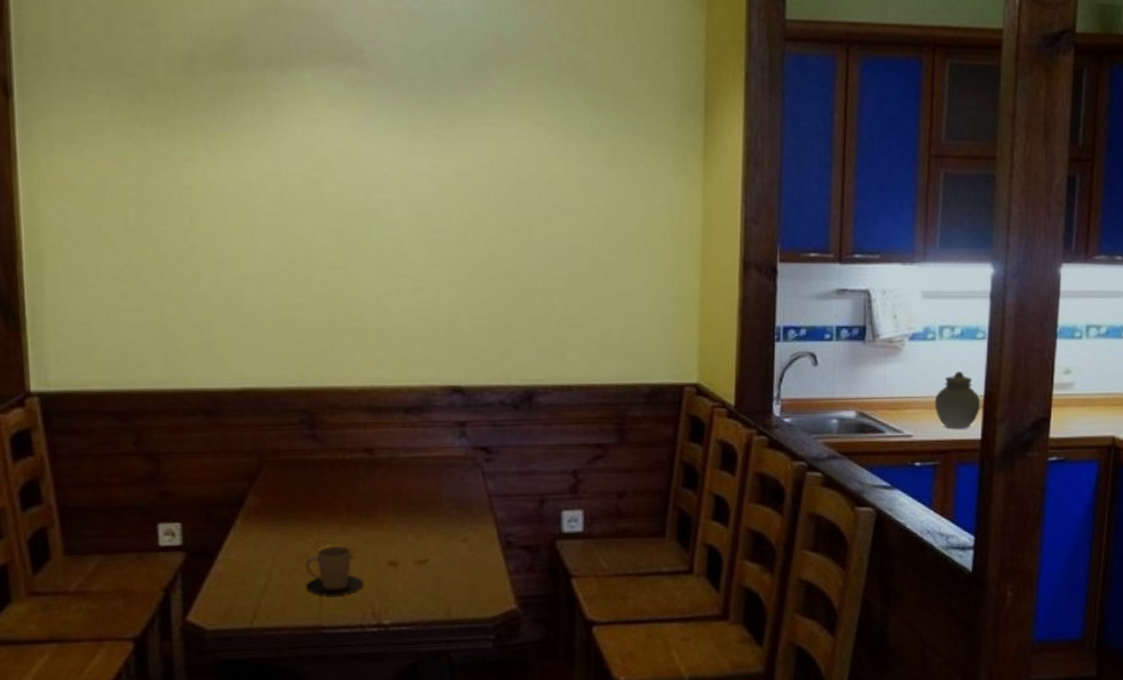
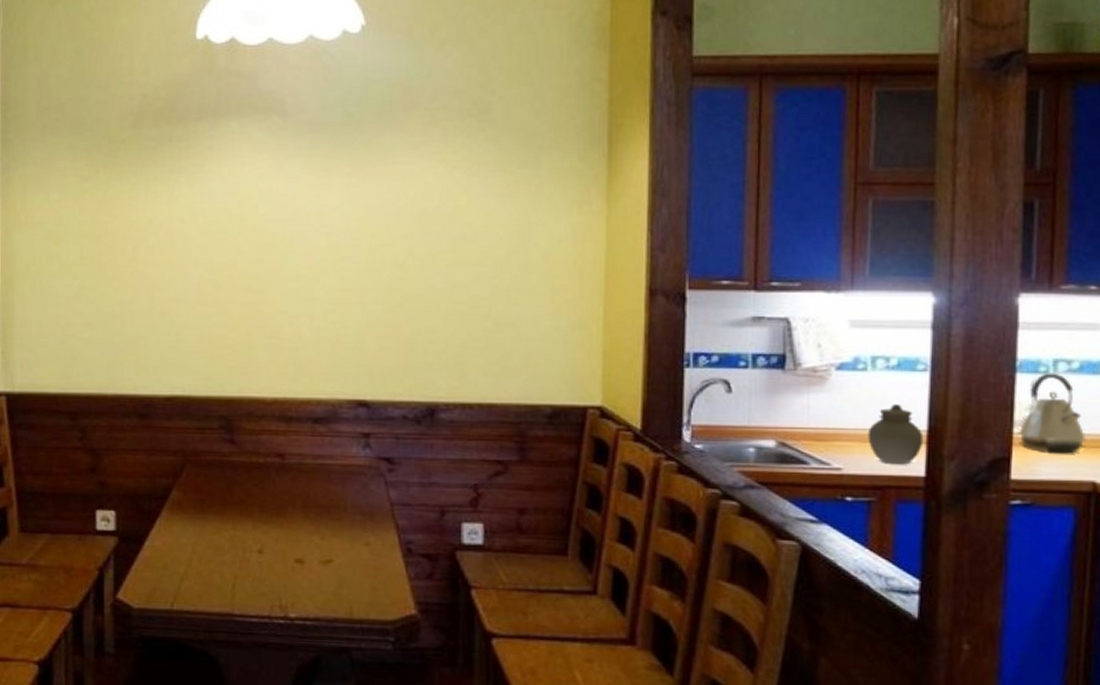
cup: present [305,545,364,595] -> none [220,540,273,586]
kettle: none [1057,338,1109,413] -> present [1018,373,1086,454]

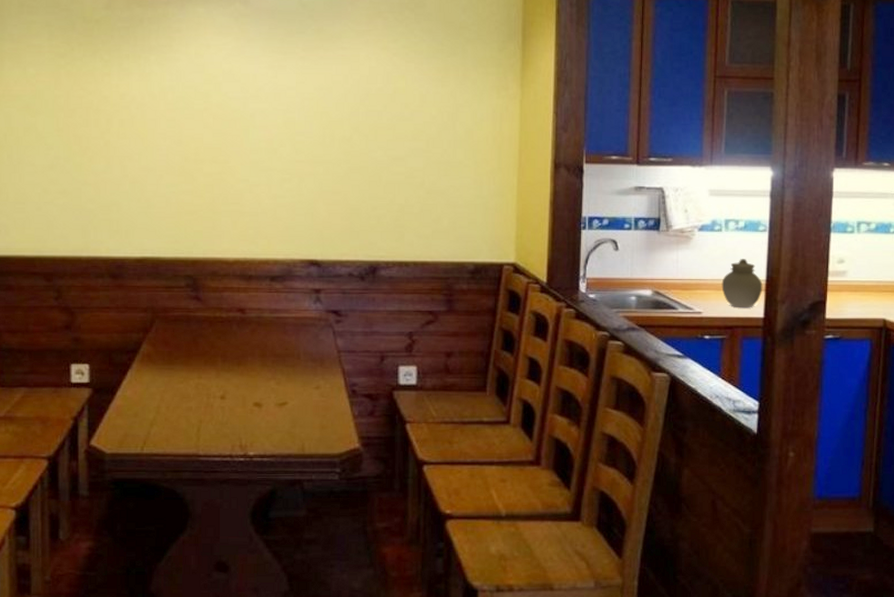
kettle: present [1018,373,1086,454] -> none [831,232,879,297]

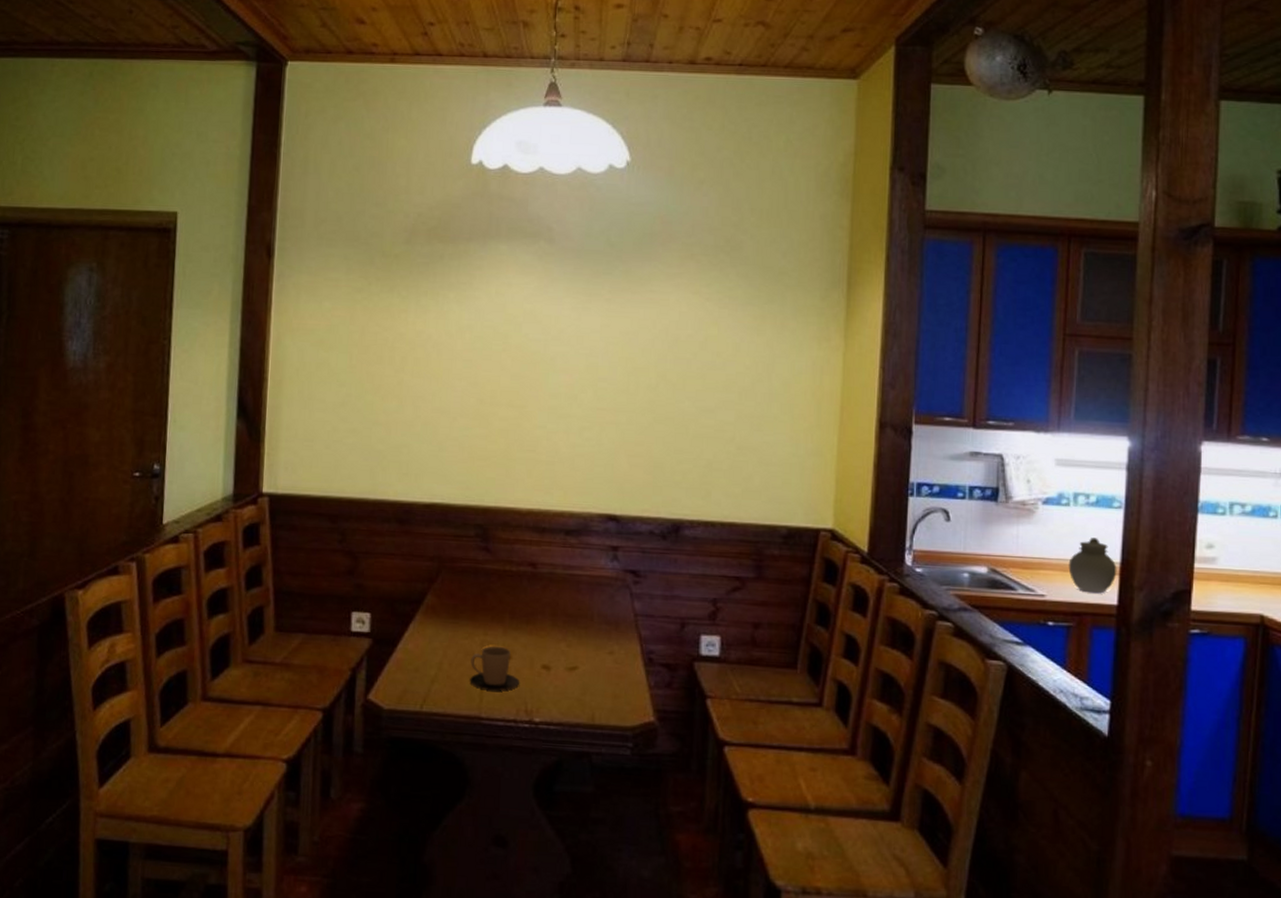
cup: none [187,388,234,428] -> present [470,646,520,690]

